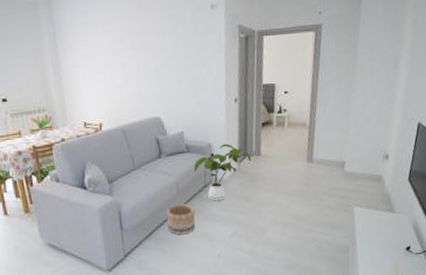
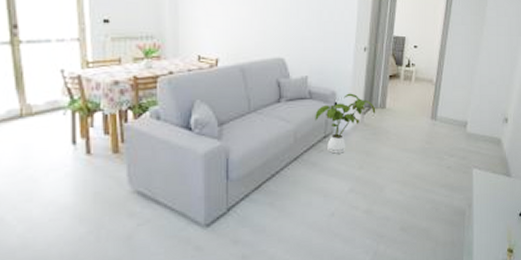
basket: present [167,203,196,235] -> none [279,154,312,189]

